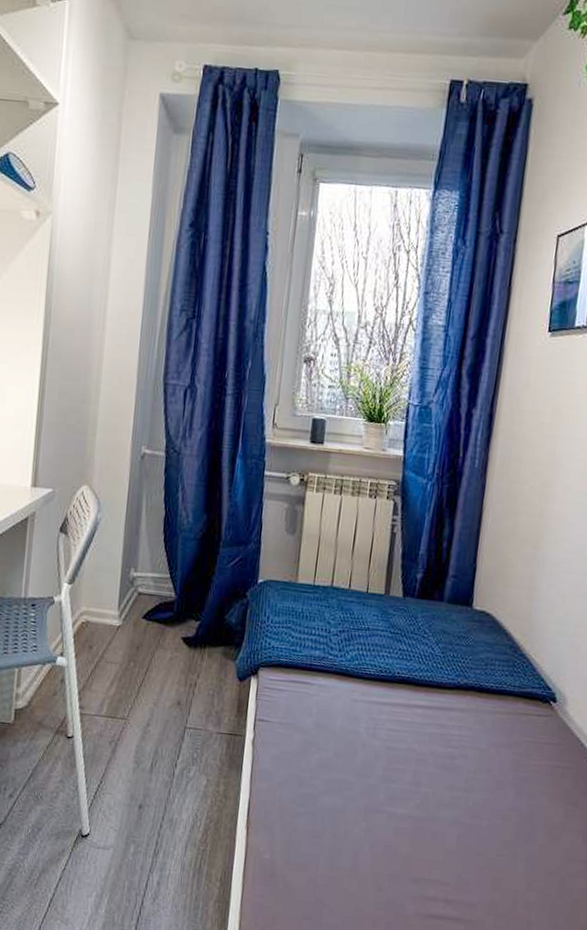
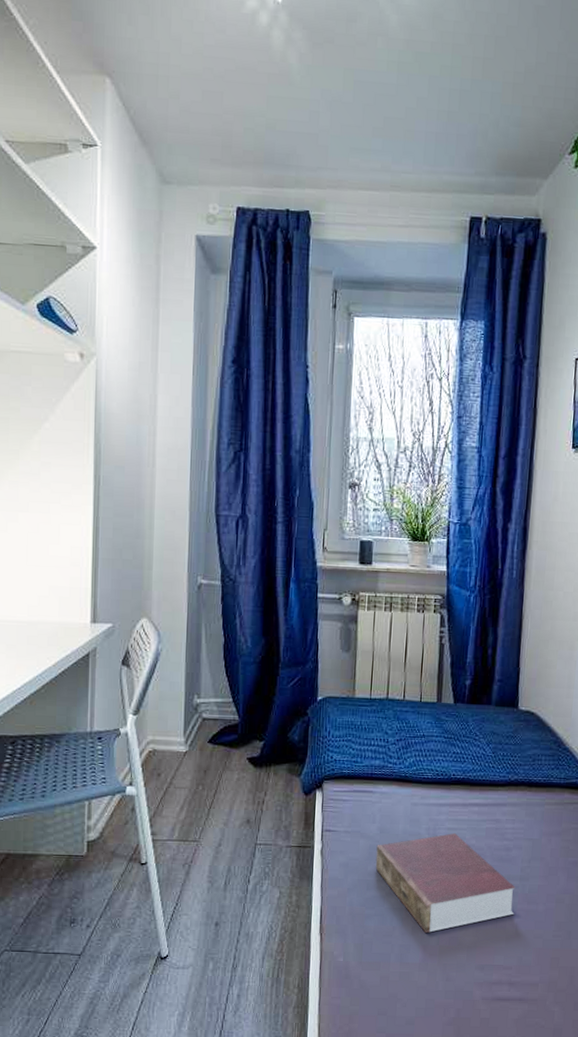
book: none [308,734,459,838] -> present [375,833,516,933]

